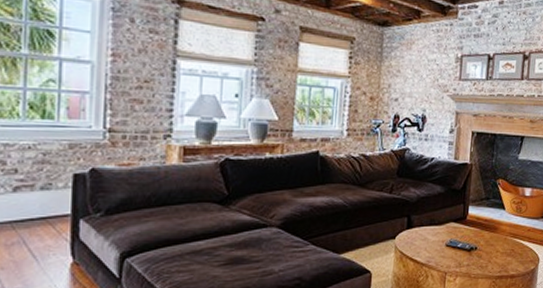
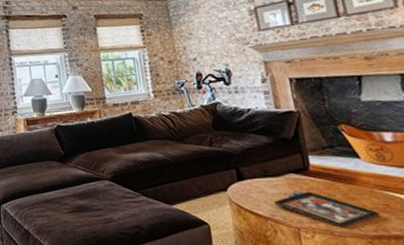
decorative tray: none [432,238,506,271] -> present [273,191,380,228]

